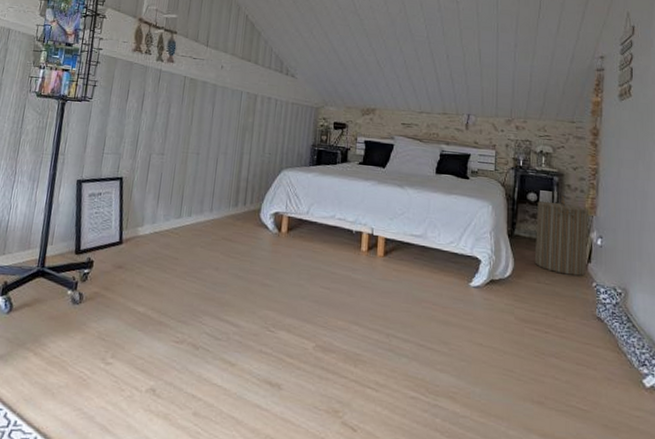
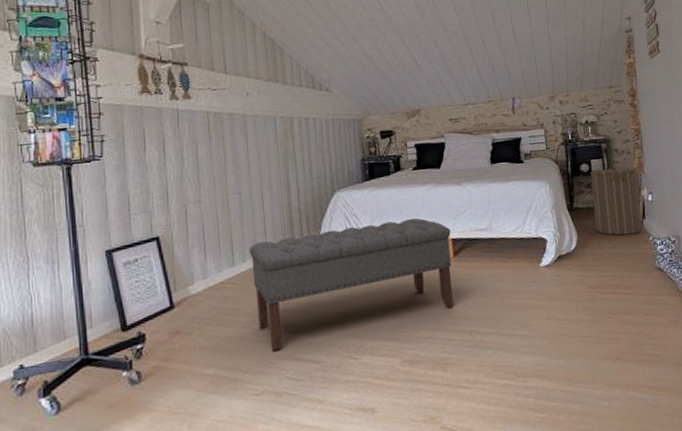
bench: none [190,201,385,306] -> present [249,218,454,352]

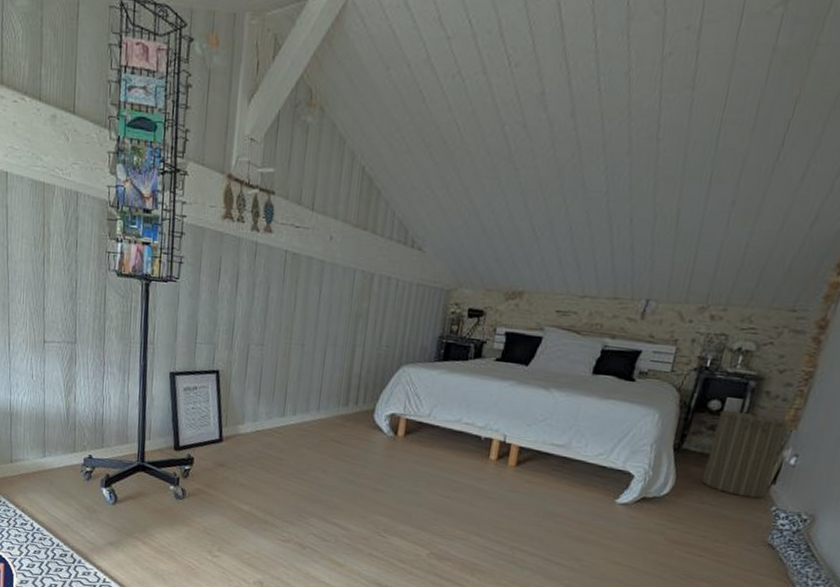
bench: present [249,218,454,352] -> none [296,399,521,518]

